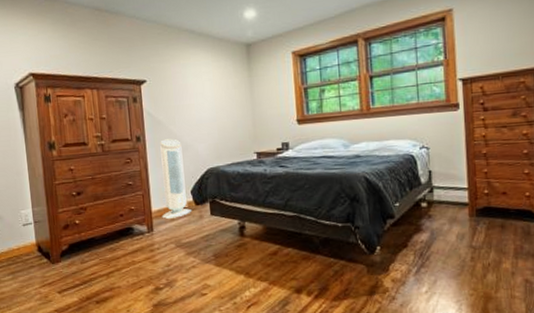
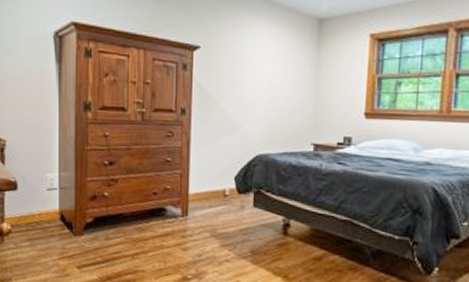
air purifier: present [160,139,191,219] -> none [199,116,232,205]

